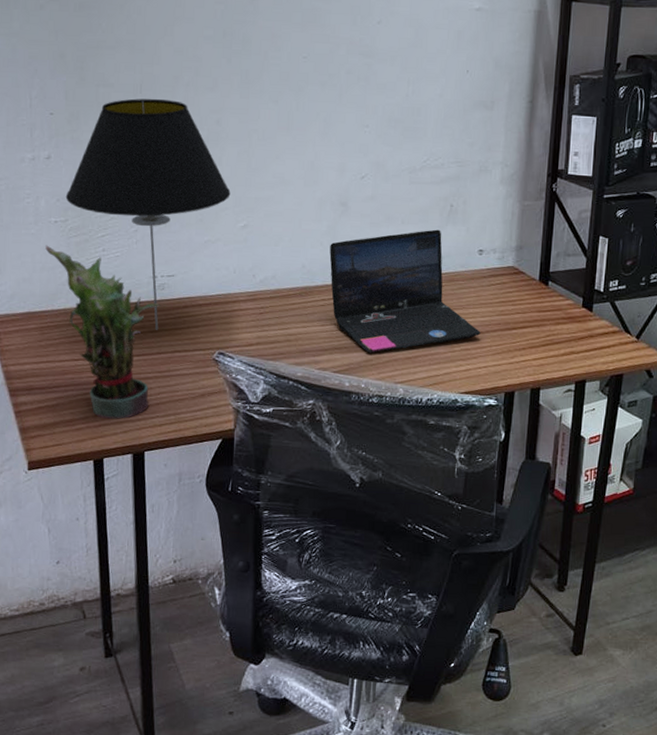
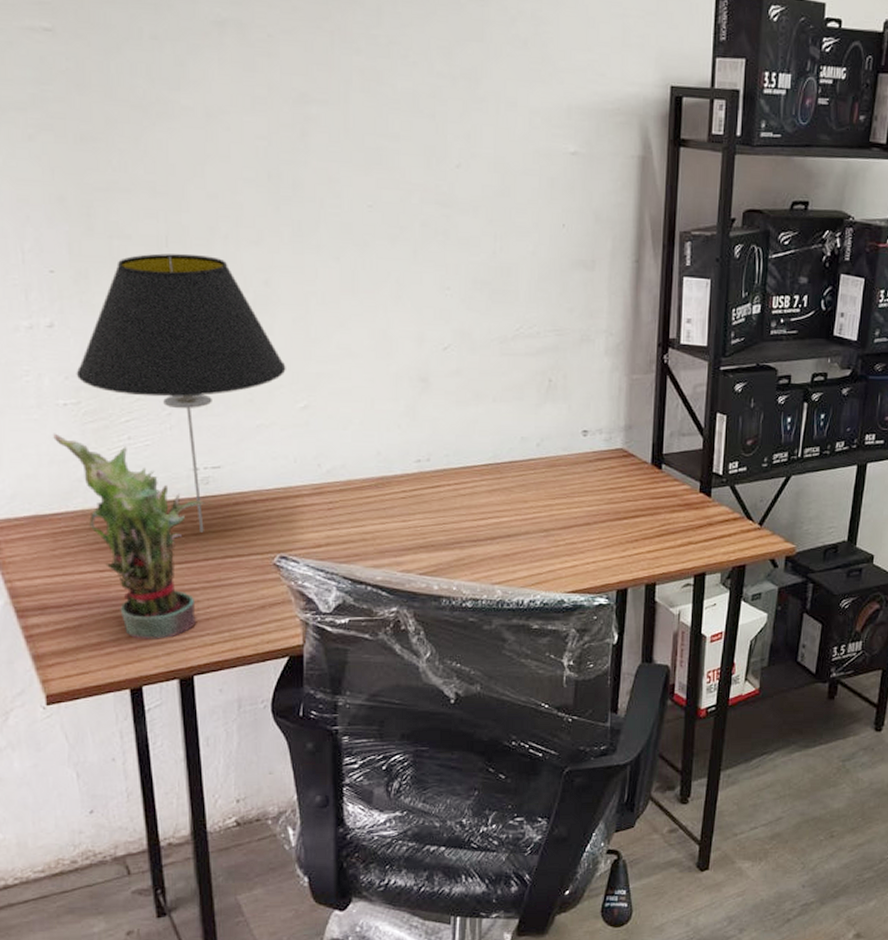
laptop: present [329,229,481,353] -> none [409,408,588,551]

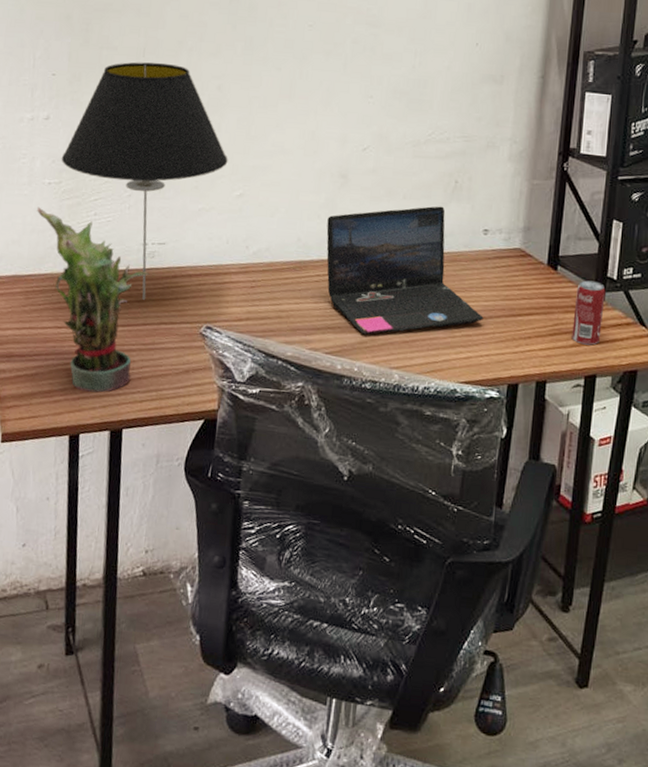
laptop: none [409,408,588,551] -> present [326,206,484,335]
beverage can: none [679,477,712,544] -> present [572,280,606,346]

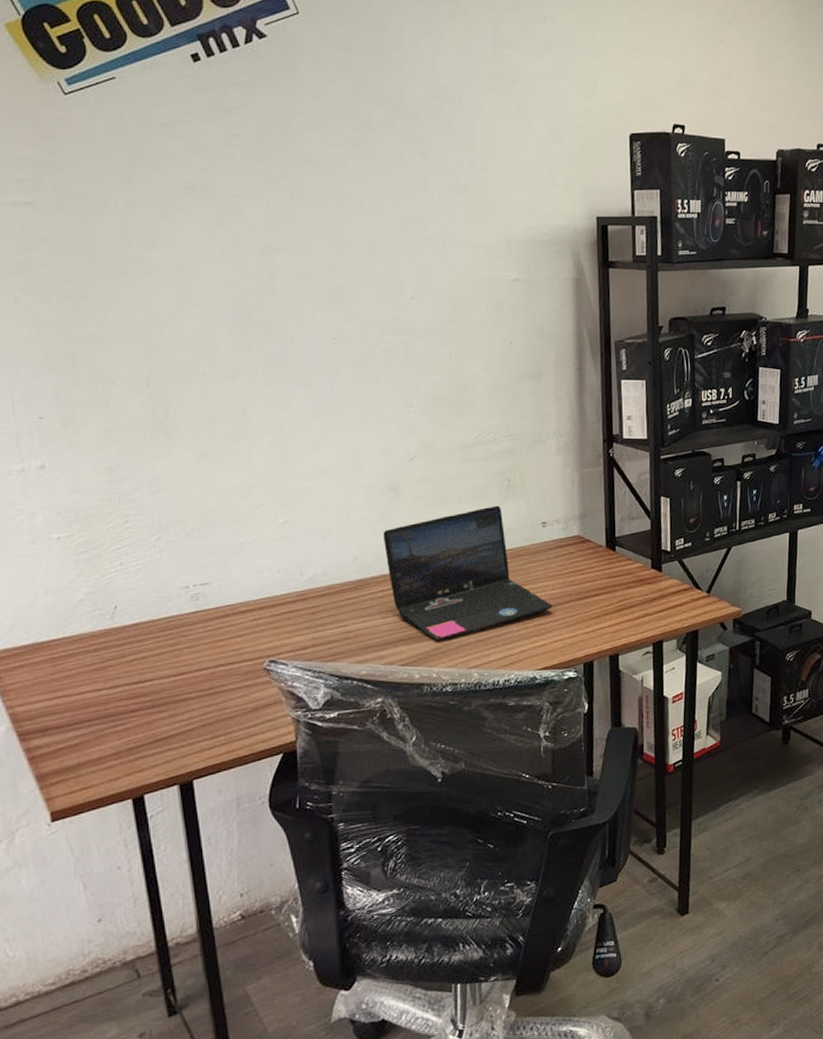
potted plant: present [37,206,150,393] -> none [48,565,196,751]
table lamp: present [61,62,228,300] -> none [67,392,266,645]
beverage can: present [572,280,606,346] -> none [635,555,663,615]

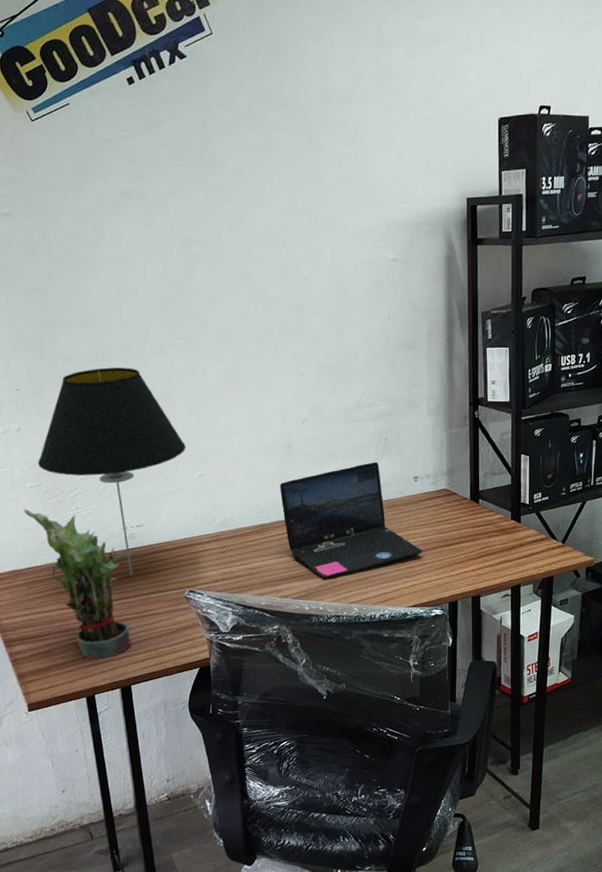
potted plant: none [48,565,196,751] -> present [24,508,133,659]
table lamp: none [67,392,266,645] -> present [37,367,186,576]

